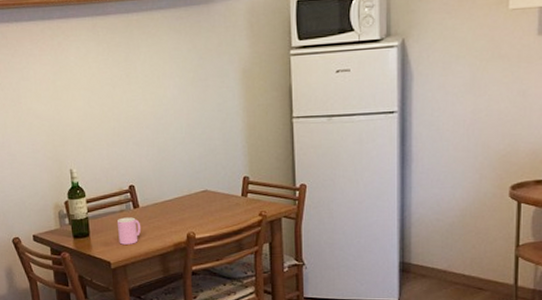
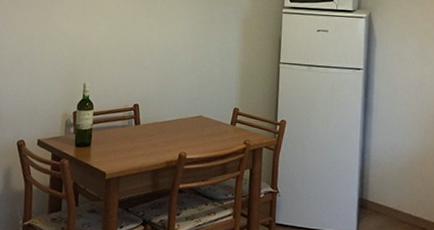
cup: present [117,217,142,245] -> none [116,132,139,158]

